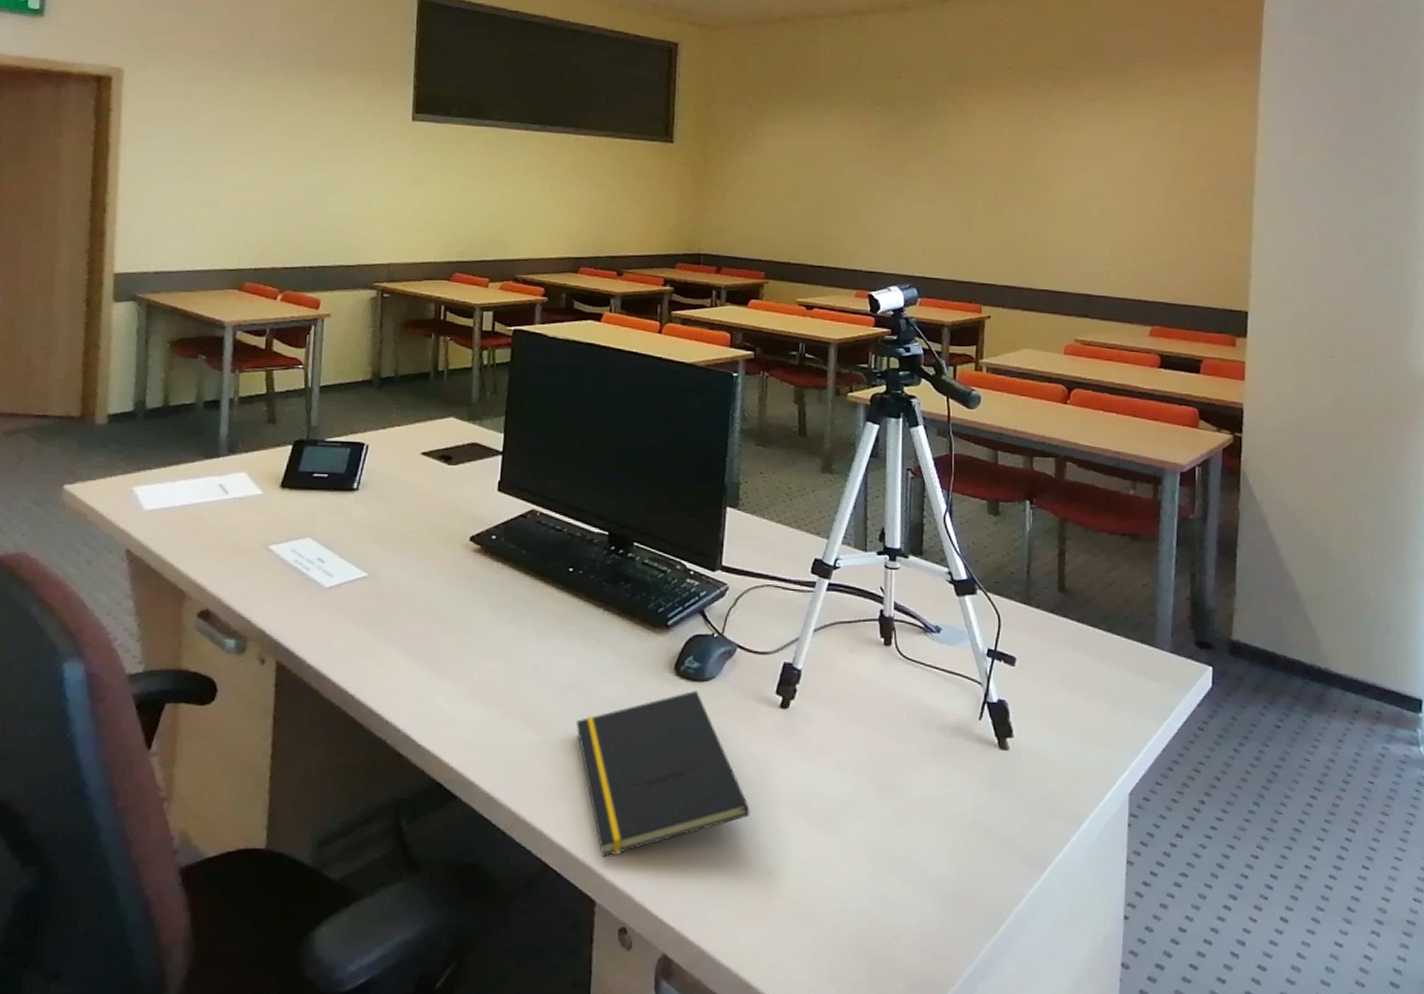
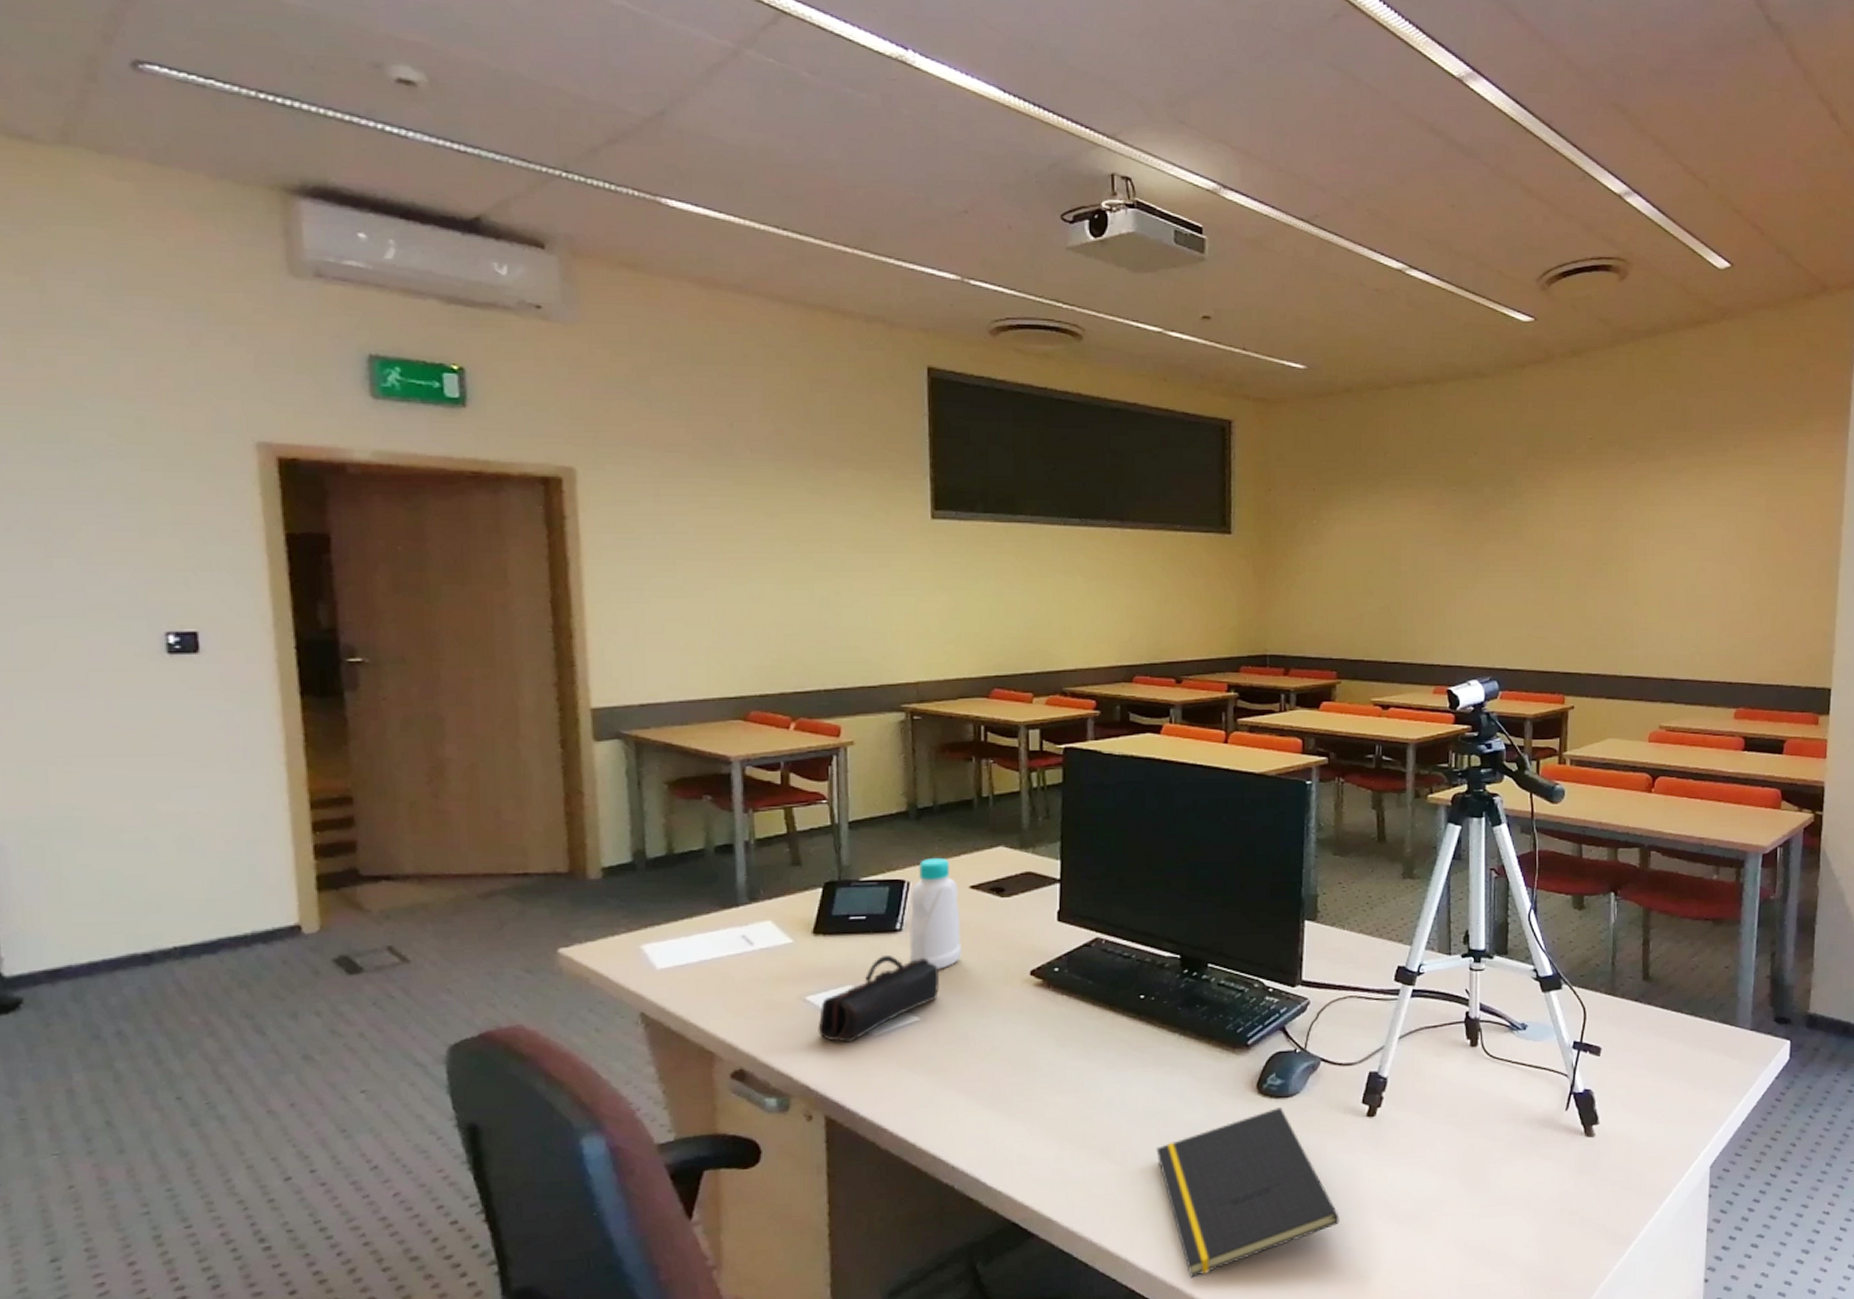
pencil case: none [277,512,388,592] -> present [818,955,939,1043]
bottle: none [362,424,411,529] -> present [909,857,961,970]

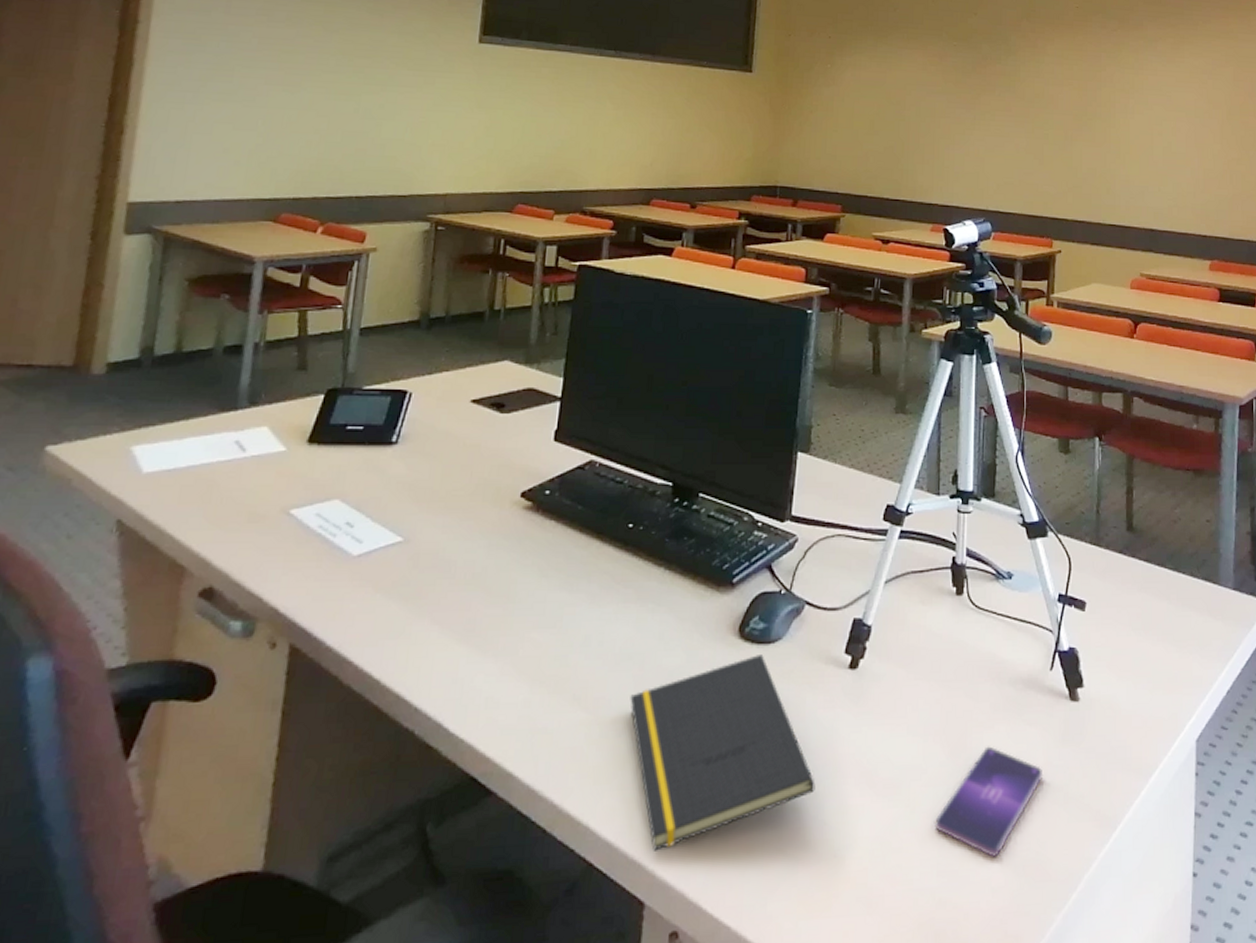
pencil case: present [818,955,939,1043] -> none [296,469,429,562]
bottle: present [909,857,961,970] -> none [400,368,460,487]
smartphone: none [1455,1179,1560,1272] -> present [935,746,1044,857]

